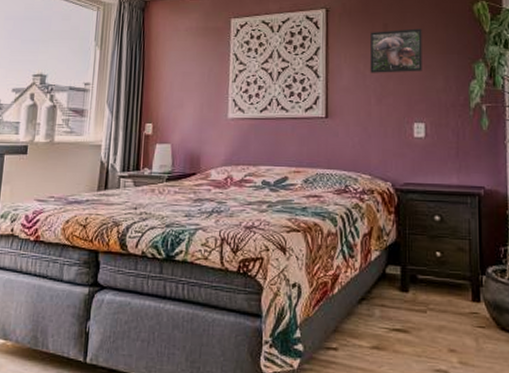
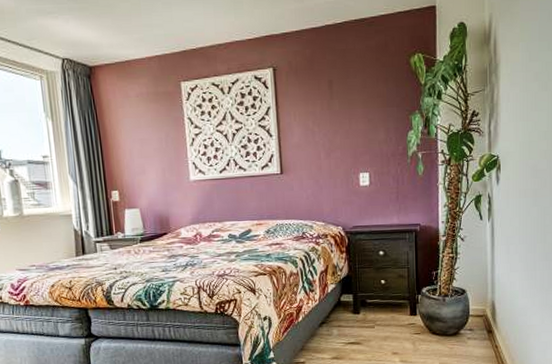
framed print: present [370,28,422,73] -> none [317,84,366,129]

